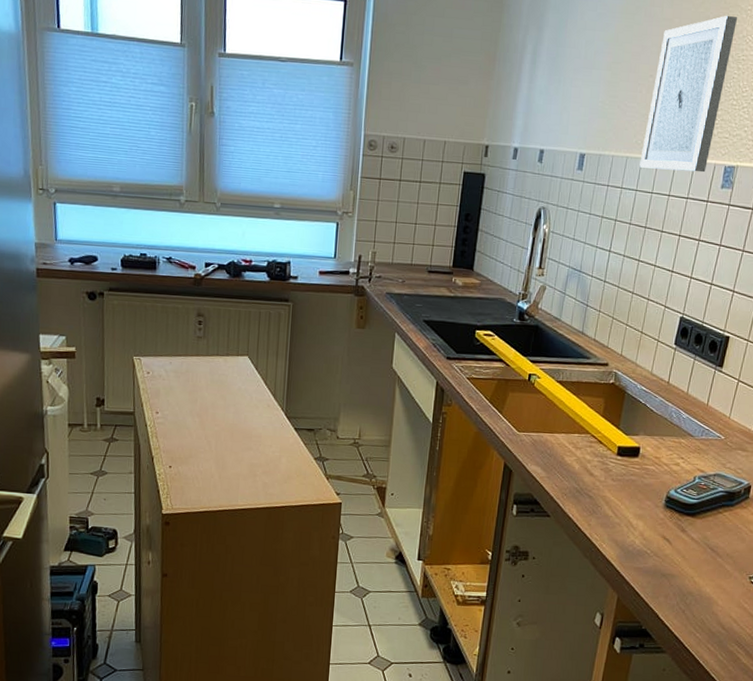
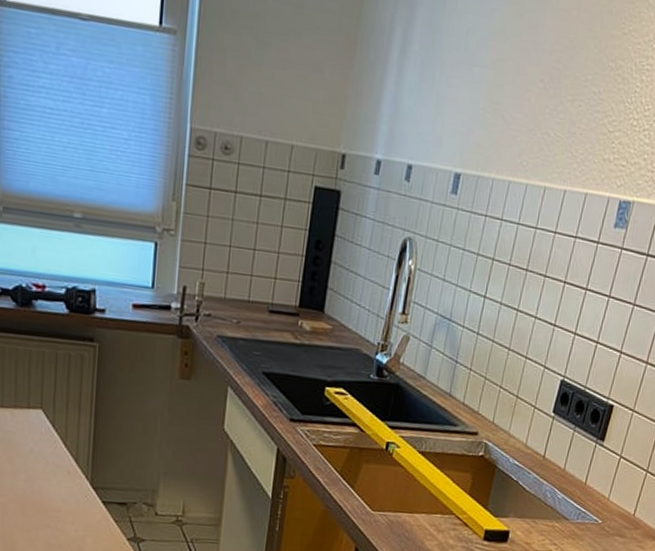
wall art: present [639,16,738,173] -> none [523,12,645,207]

